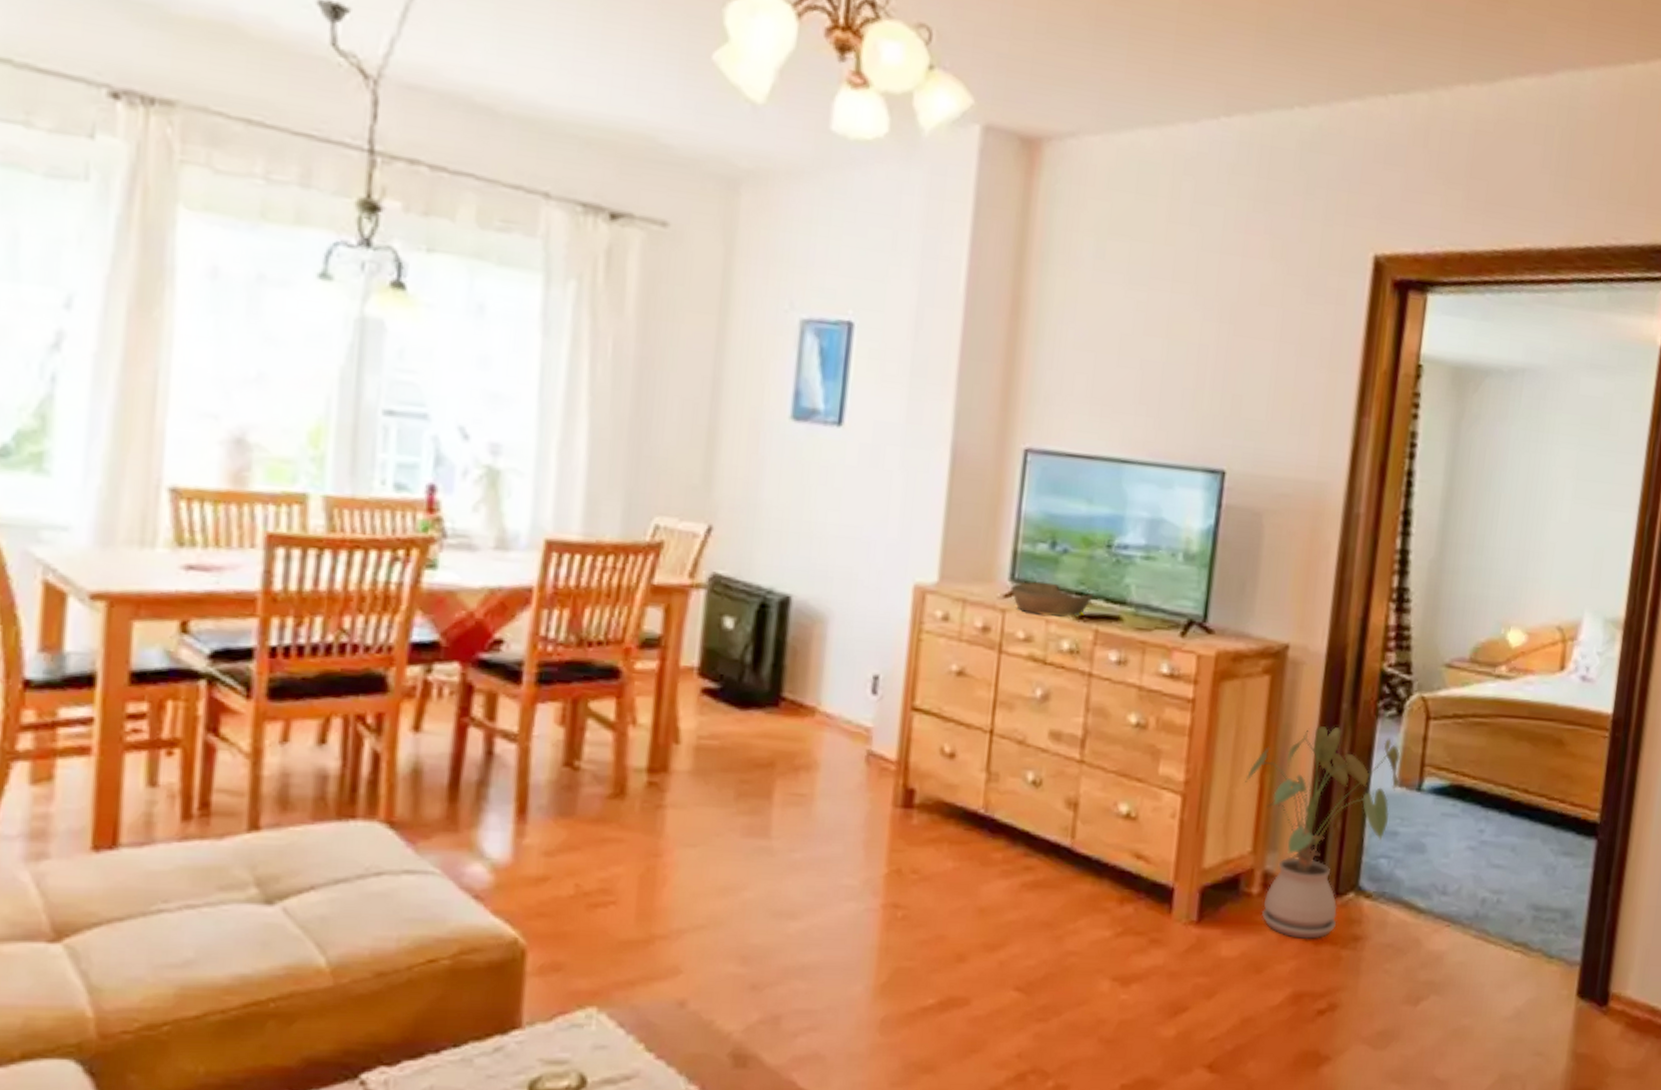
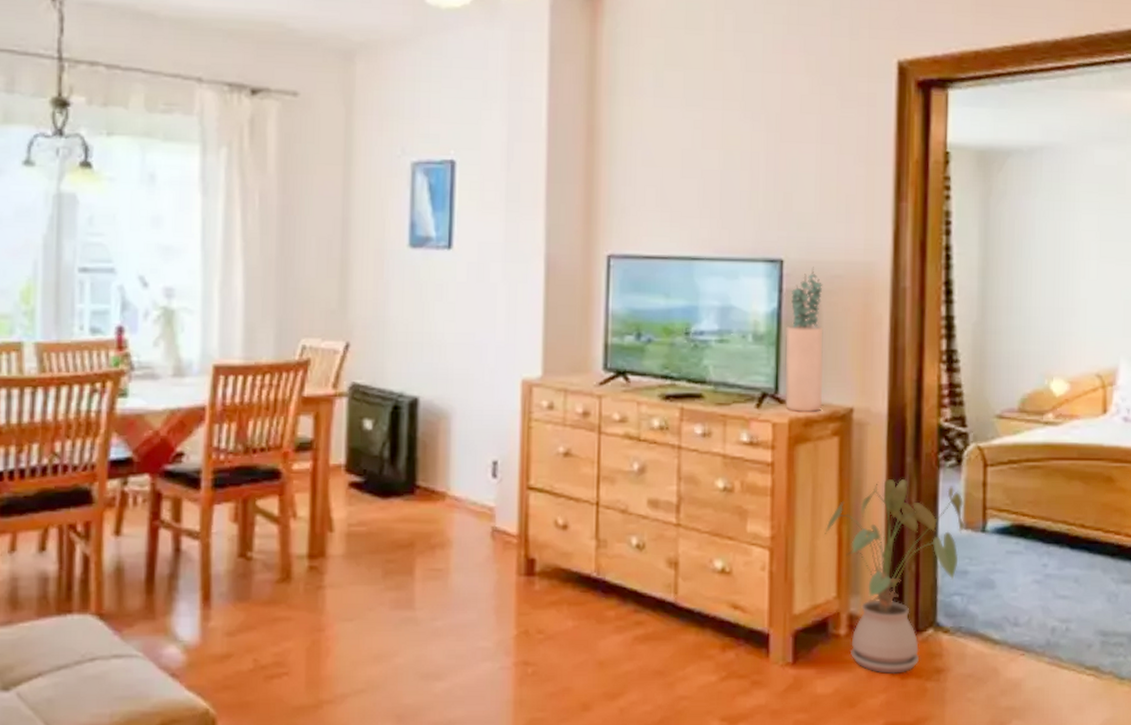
bowl: present [1010,581,1094,617] -> none [605,370,677,398]
vase: none [1213,482,1268,646] -> present [785,267,824,413]

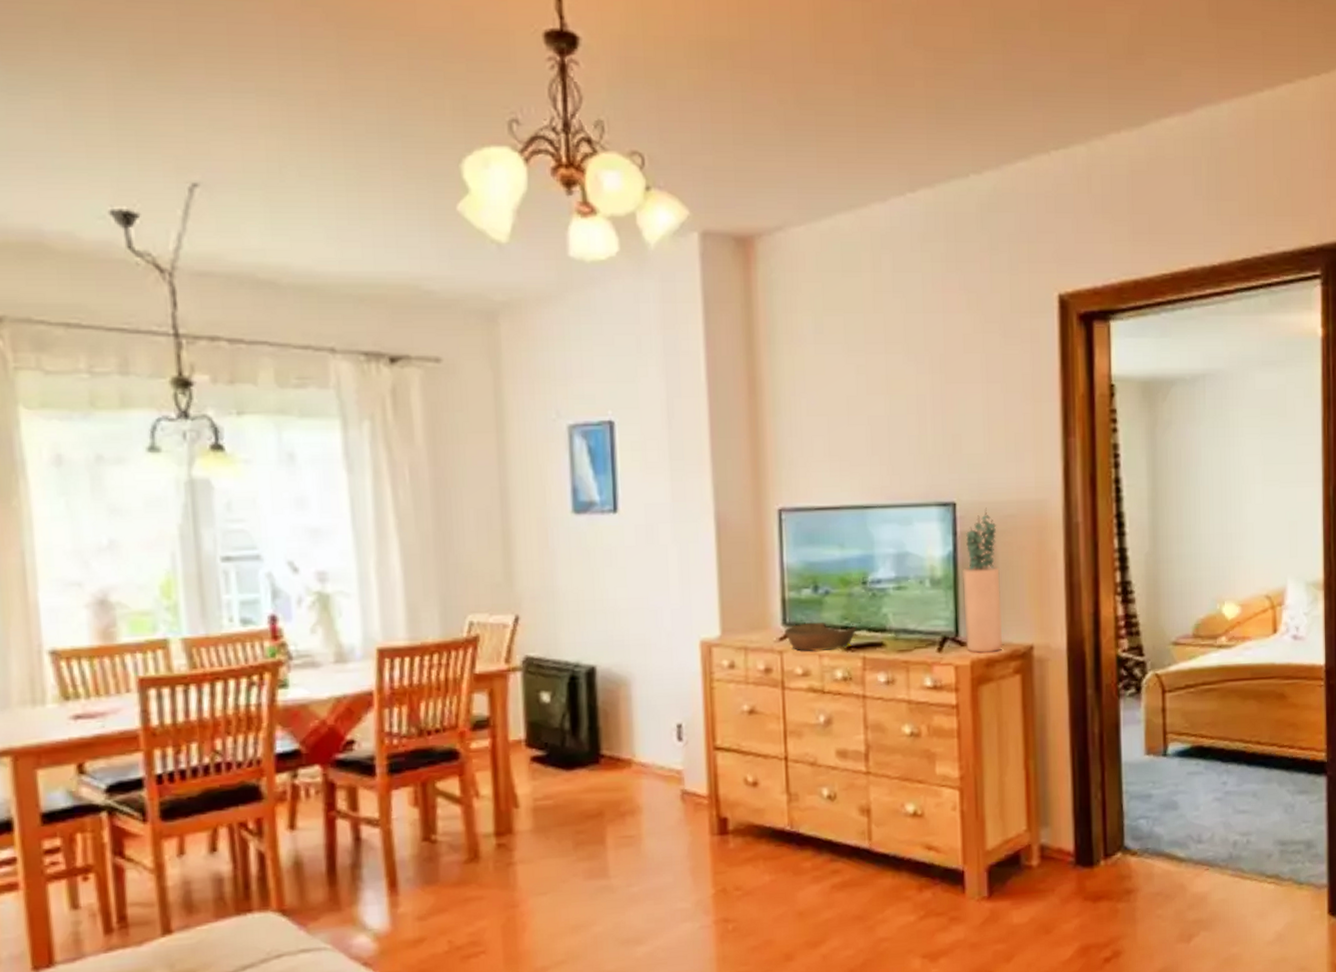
bowl: none [605,370,677,398] -> present [784,623,857,652]
house plant: present [825,479,965,675] -> none [1012,711,1147,900]

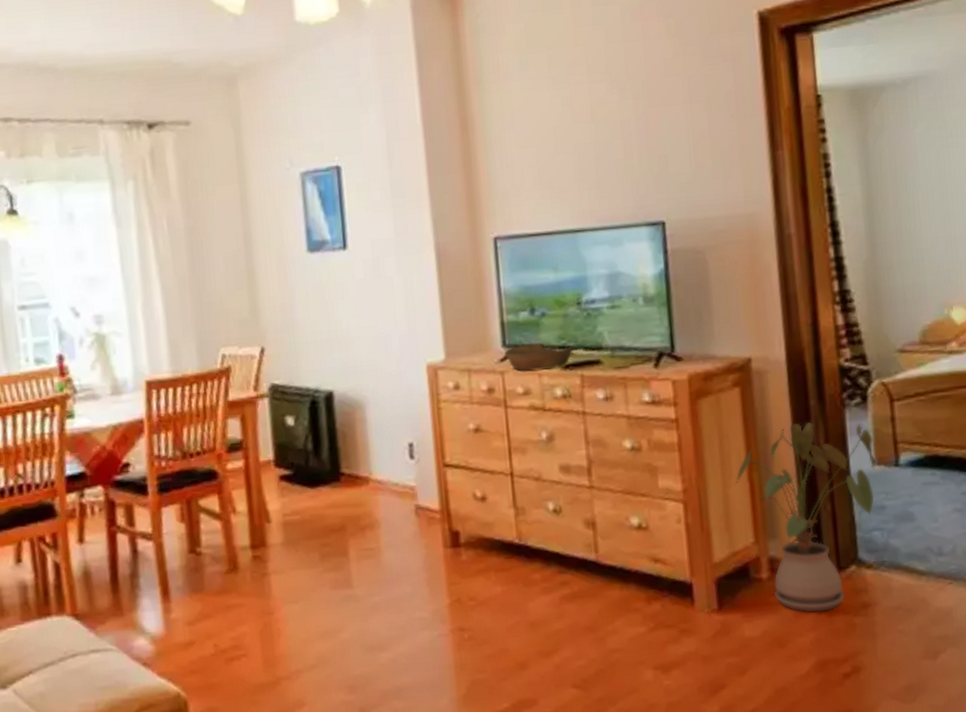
vase: present [961,508,1002,654] -> none [674,225,719,368]
house plant: none [1012,711,1147,900] -> present [736,422,878,613]

